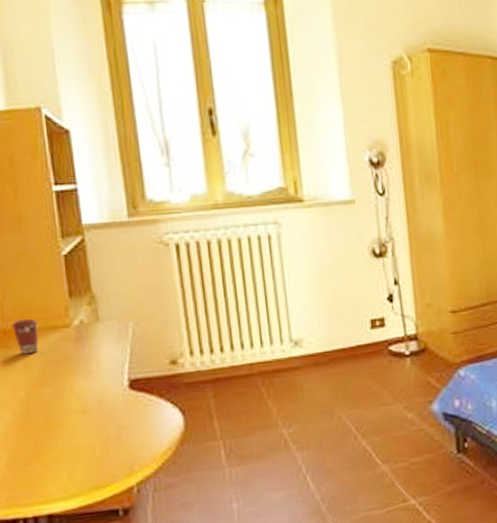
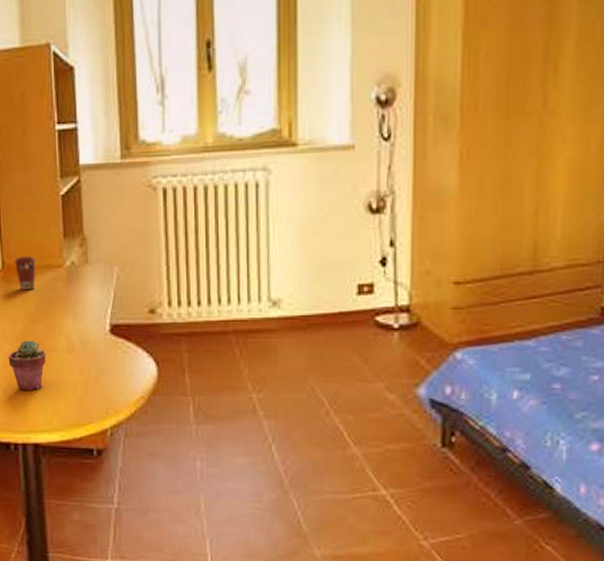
potted succulent: none [10,405,57,460] -> present [8,340,47,390]

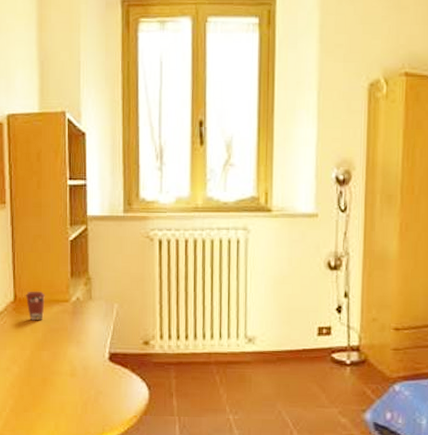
potted succulent: present [8,340,47,390] -> none [16,364,51,408]

